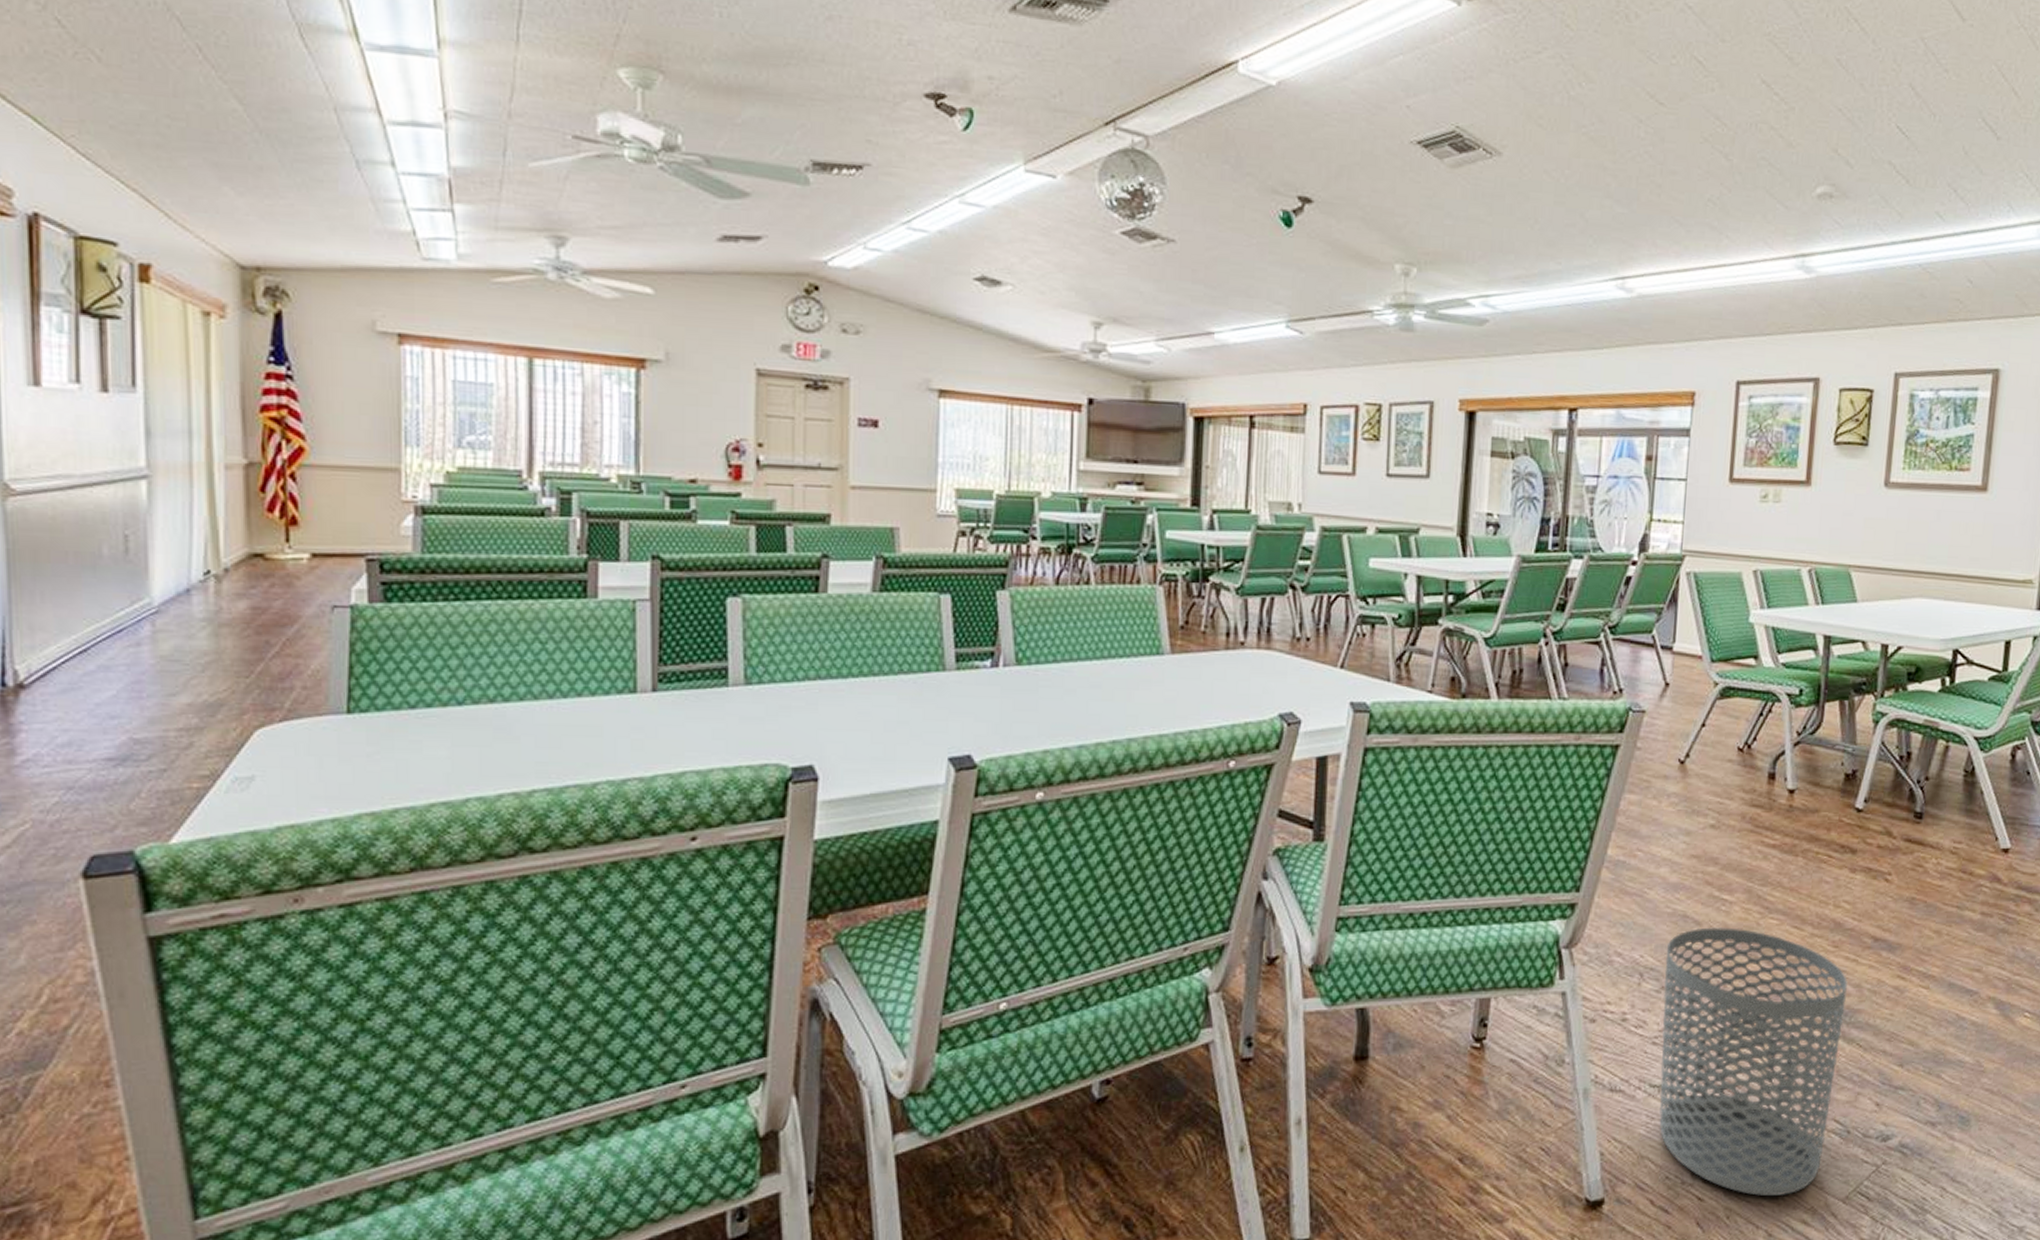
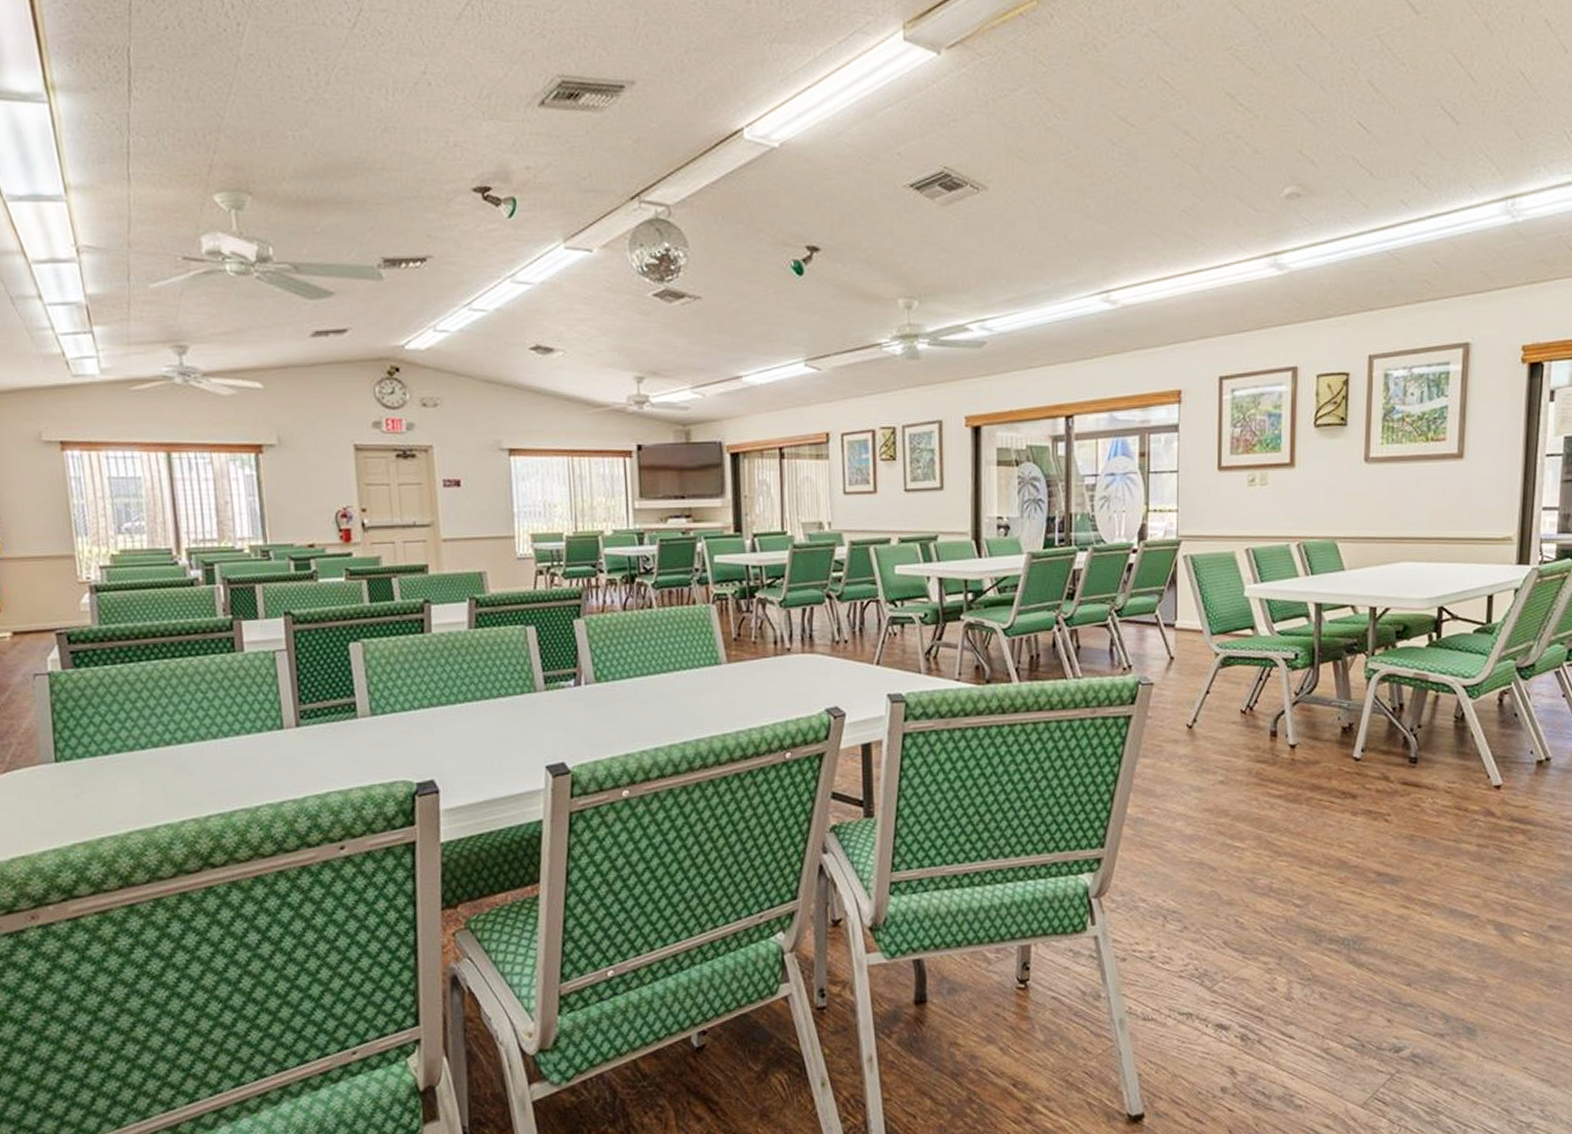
waste bin: present [1659,927,1847,1196] -> none [1186,871,1355,1105]

